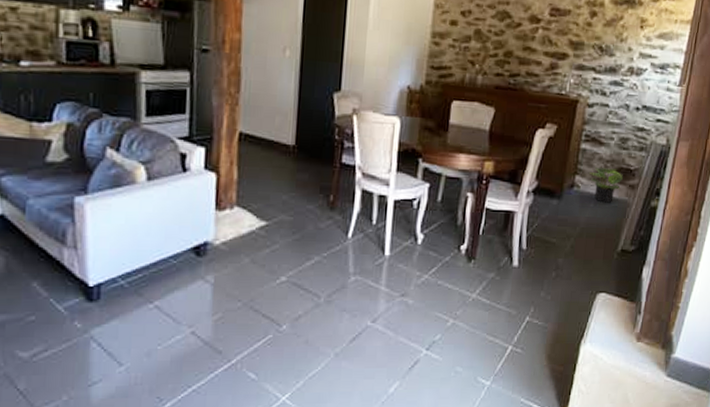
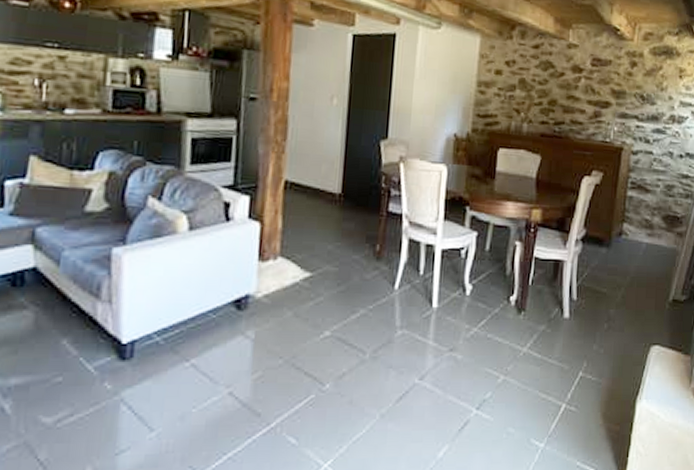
potted plant: present [589,166,624,203] -> none [637,214,671,251]

